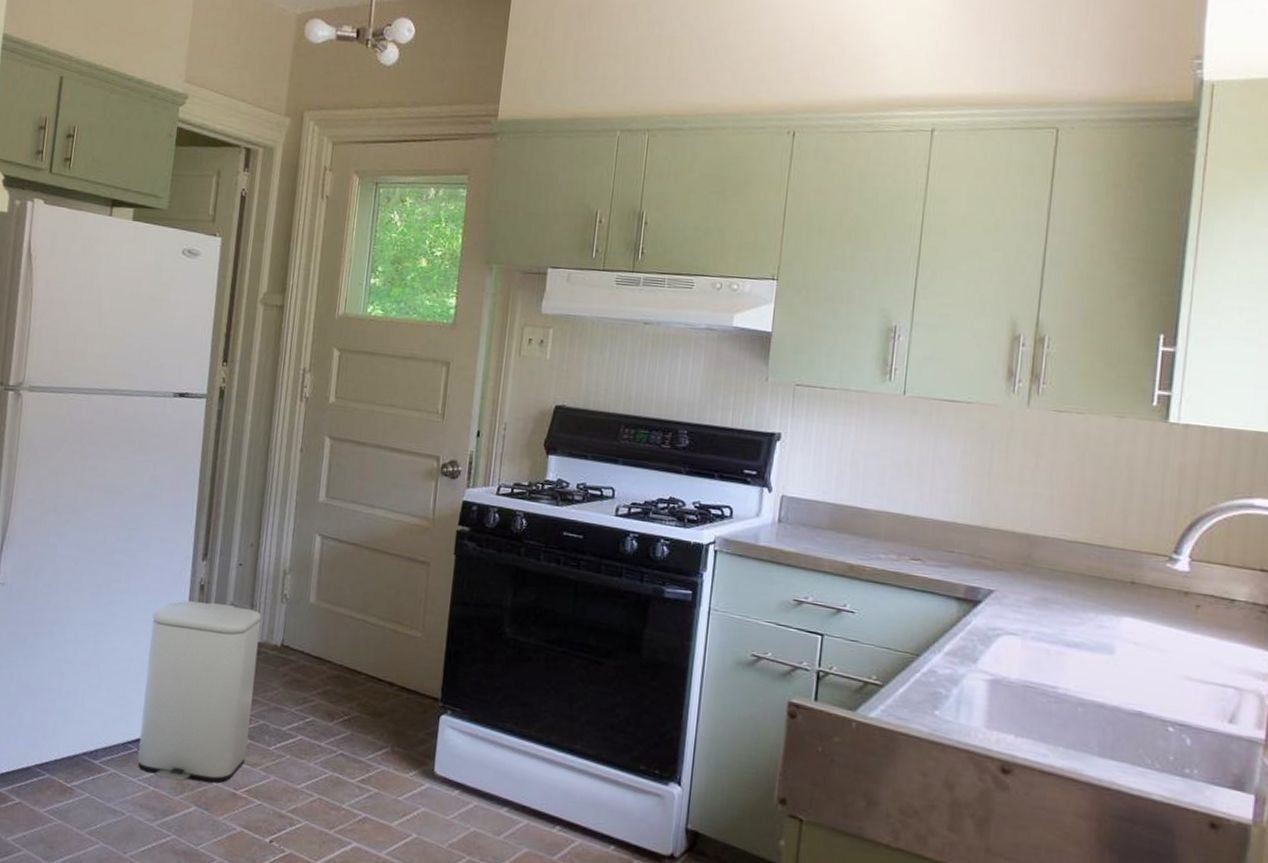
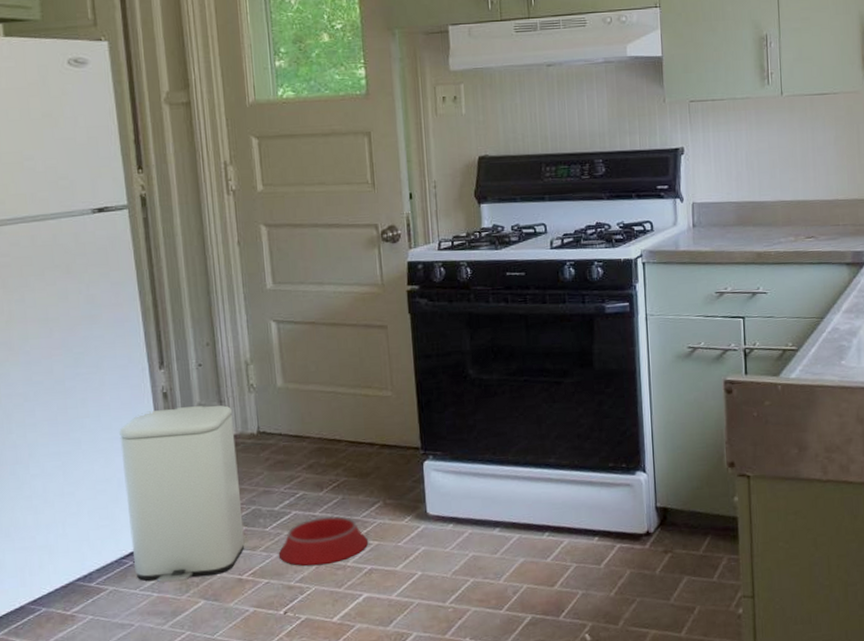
pet bowl: none [276,747,369,802] -> present [278,515,369,566]

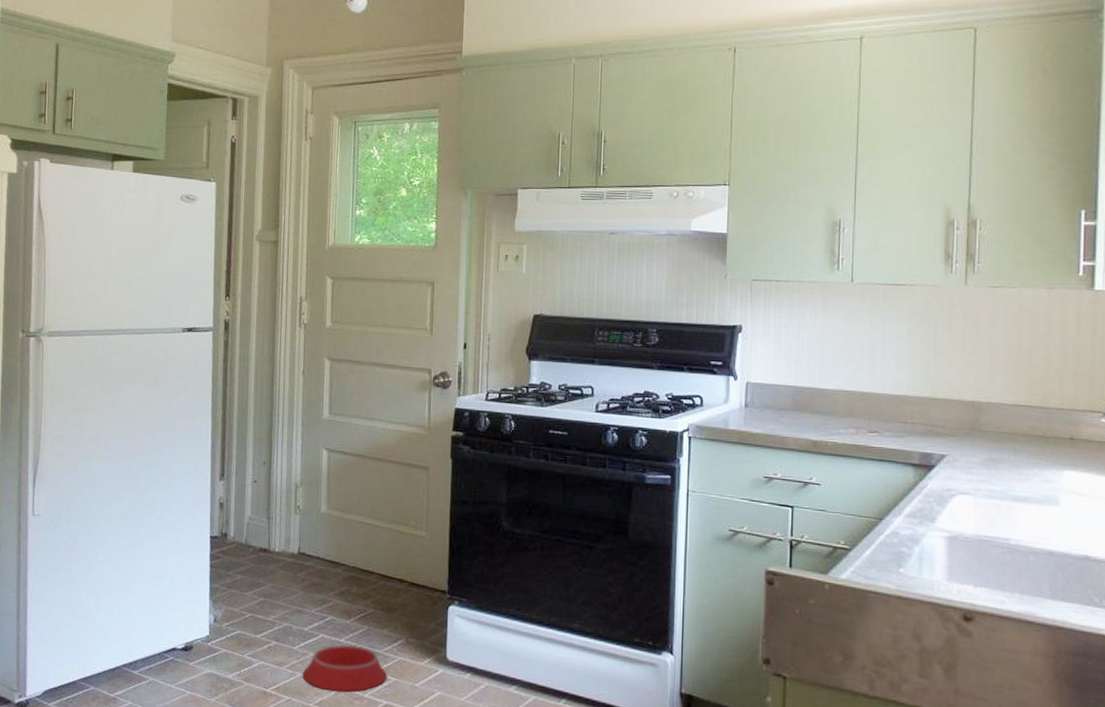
pedal bin: present [119,405,245,583] -> none [173,518,278,684]

